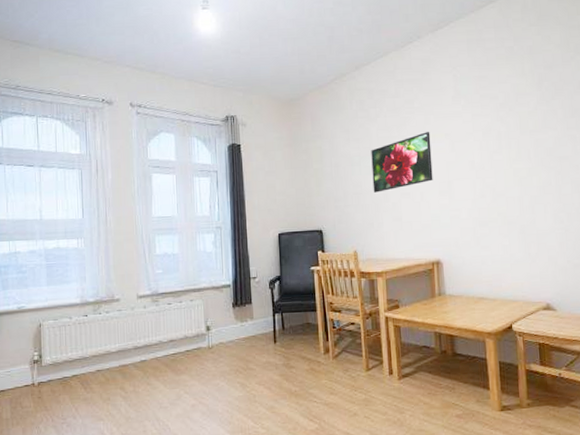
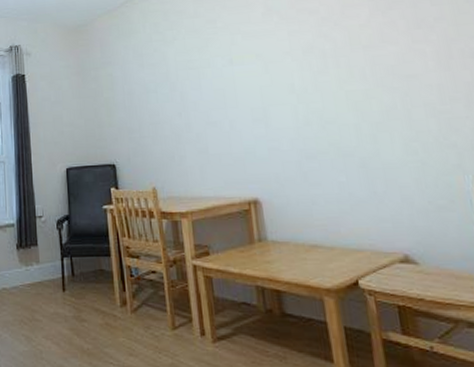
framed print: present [371,132,433,193] -> none [168,53,244,122]

